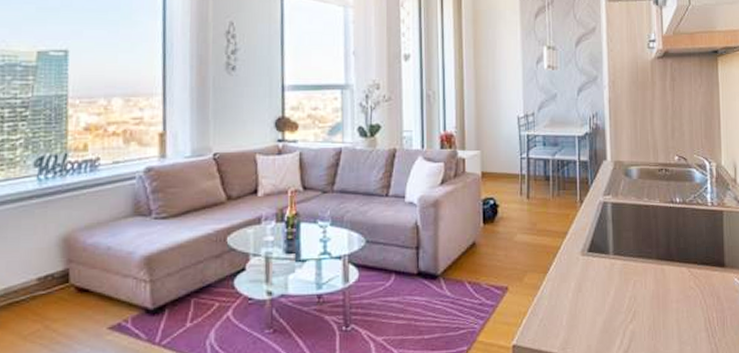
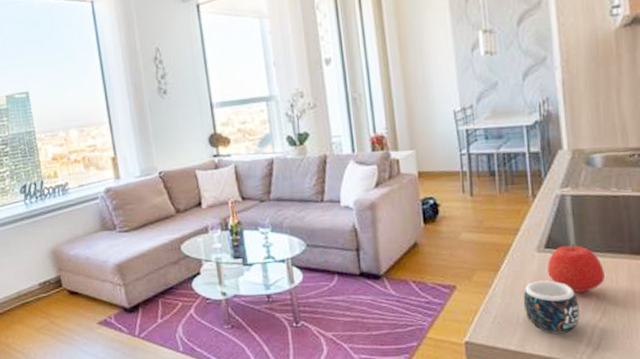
mug: none [567,283,614,336] -> present [523,280,580,333]
apple: none [589,249,636,295] -> present [547,244,605,292]

